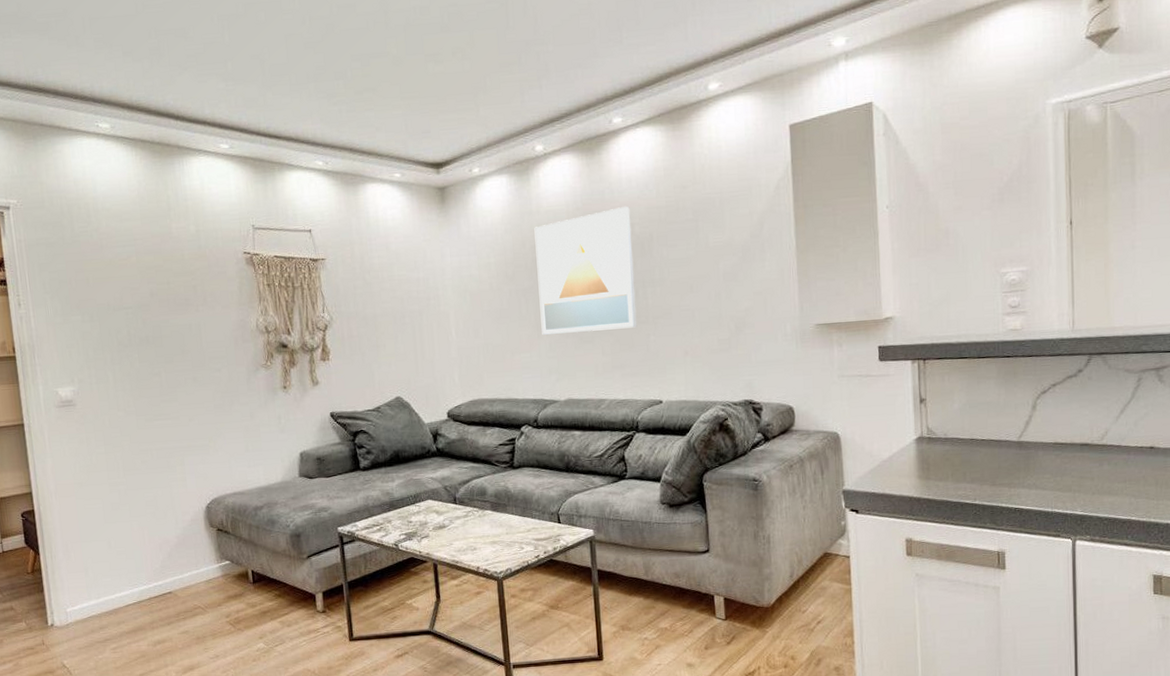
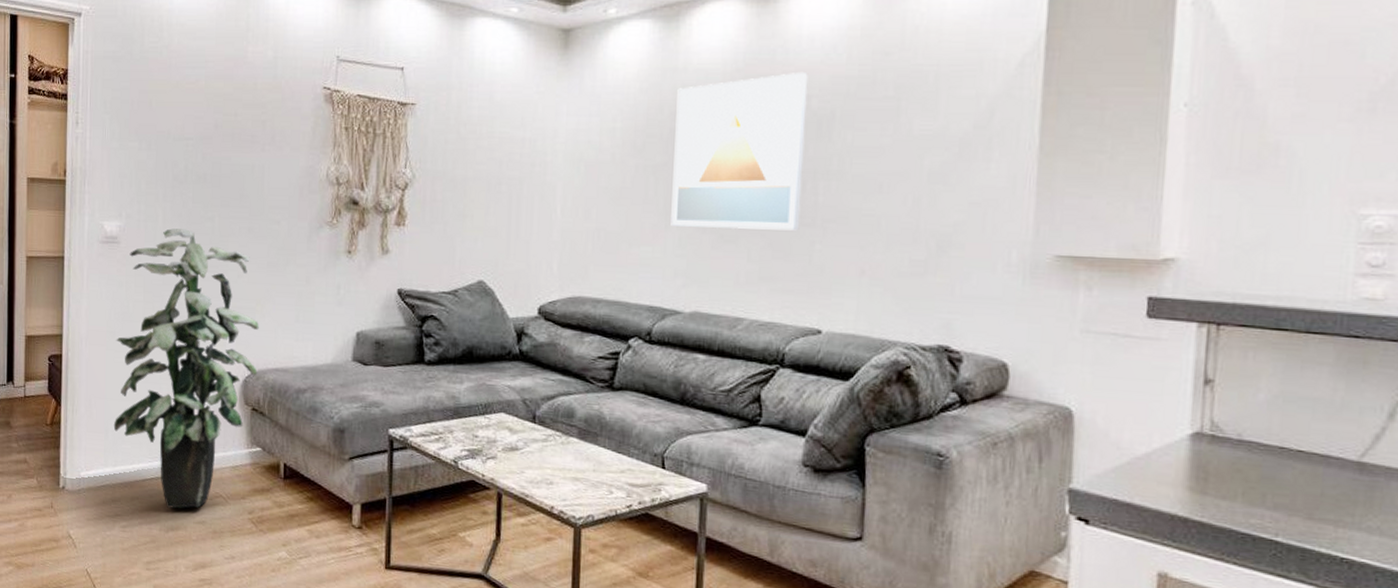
indoor plant: none [84,386,218,625] -> present [113,228,259,509]

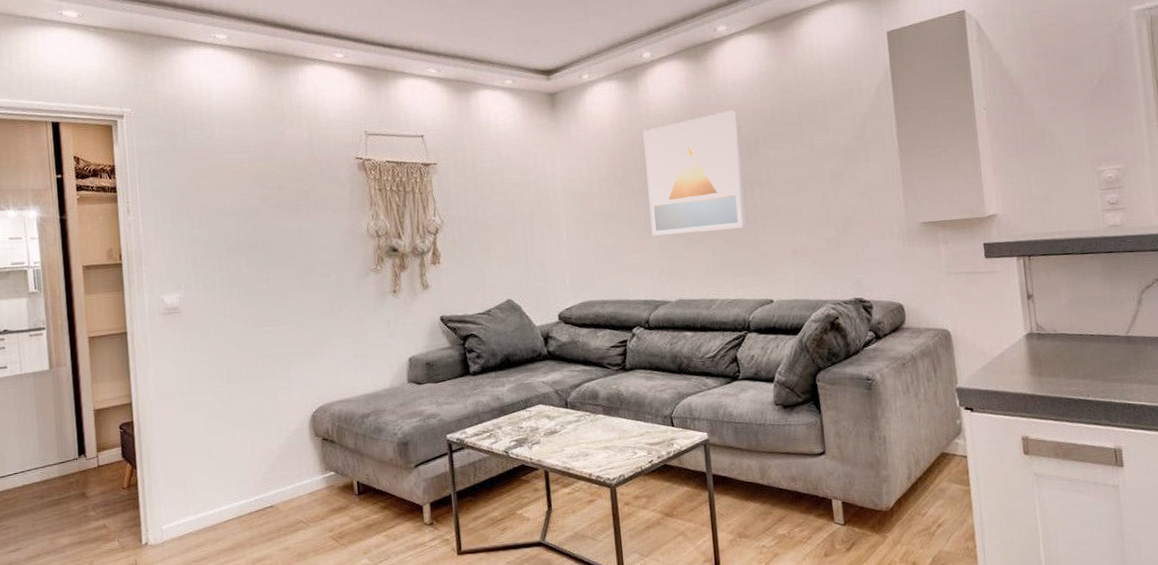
indoor plant: present [113,228,259,509] -> none [186,292,324,542]

